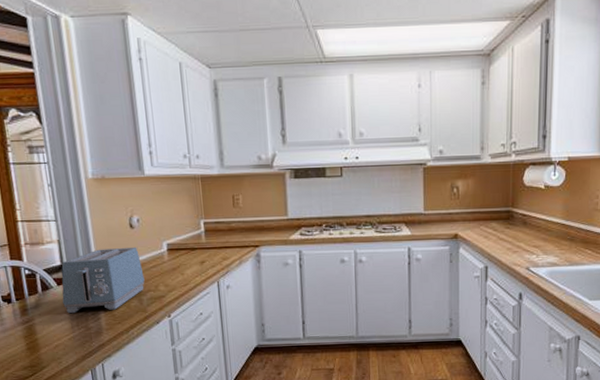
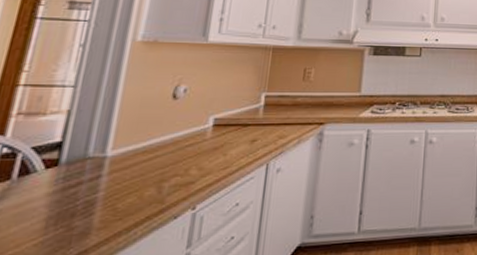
toaster: present [61,246,145,314] -> none [43,121,176,208]

